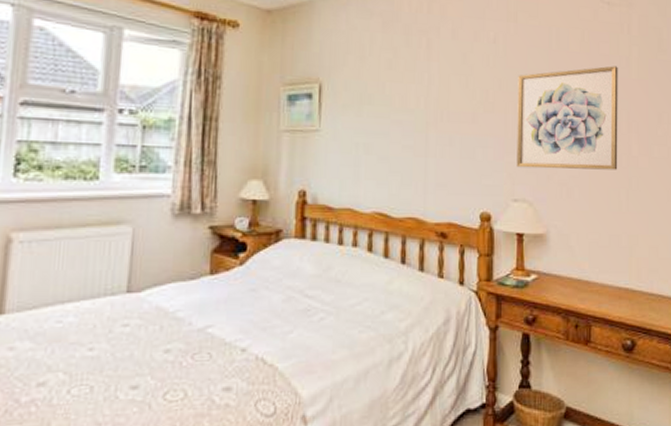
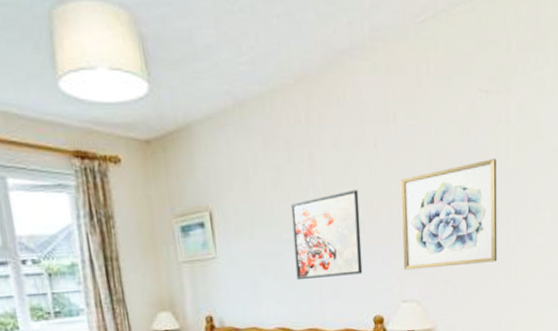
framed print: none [401,79,474,166] -> present [291,189,363,281]

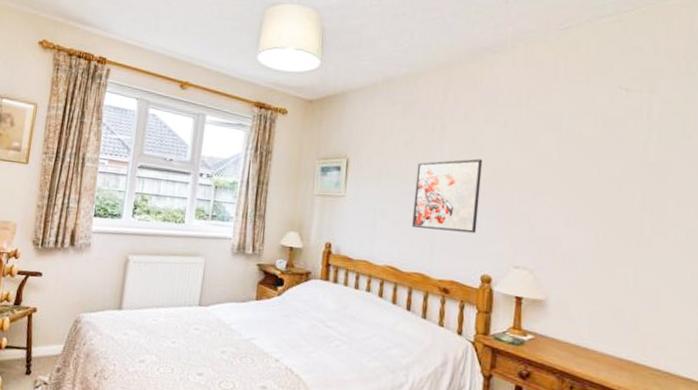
wall art: present [400,158,497,271] -> none [519,149,634,248]

